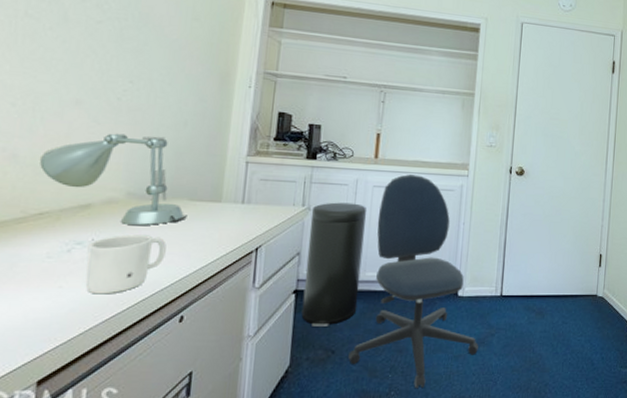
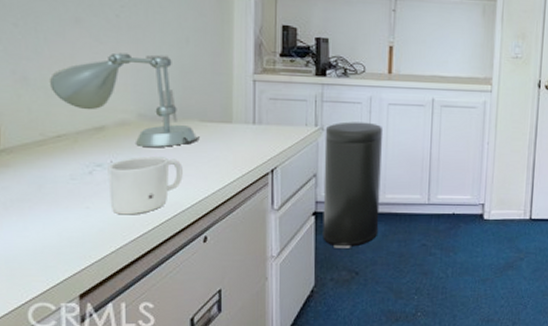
office chair: present [348,174,478,389] -> none [373,91,507,311]

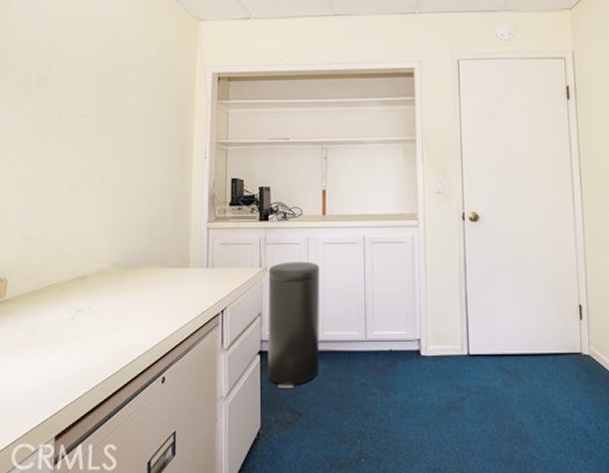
desk lamp: present [50,52,200,148] -> none [48,210,162,293]
mug: present [108,156,183,215] -> none [86,301,147,357]

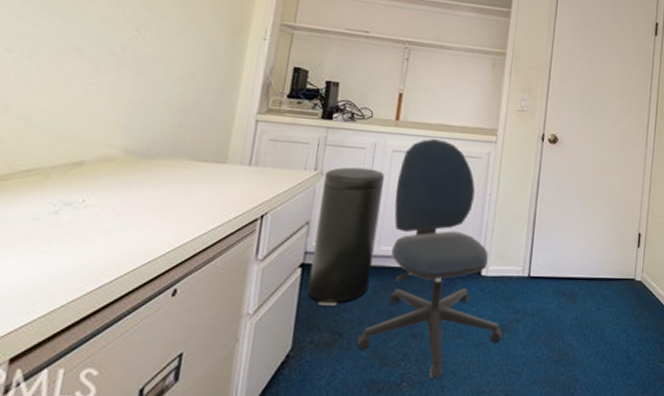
office chair: none [315,229,449,457] -> present [357,139,502,380]

